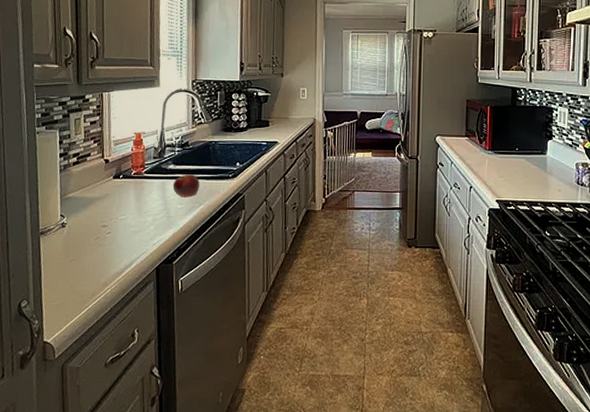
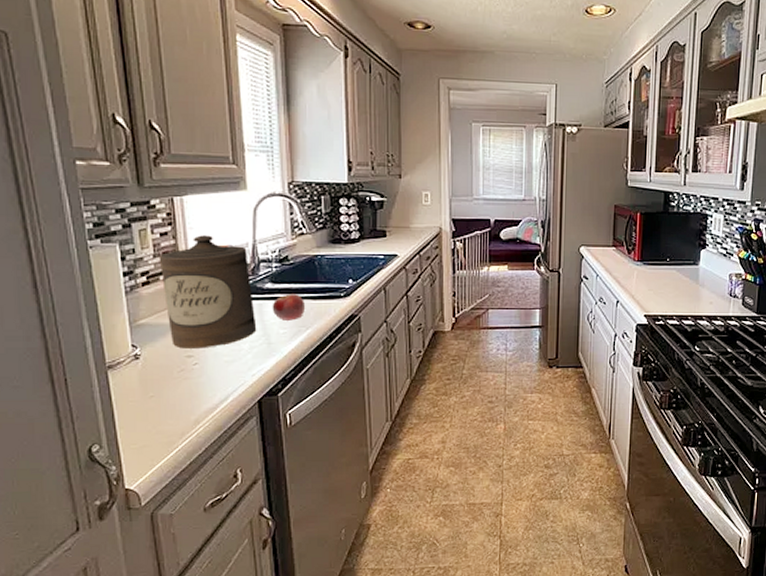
canister: none [87,124,160,220] -> present [159,235,257,349]

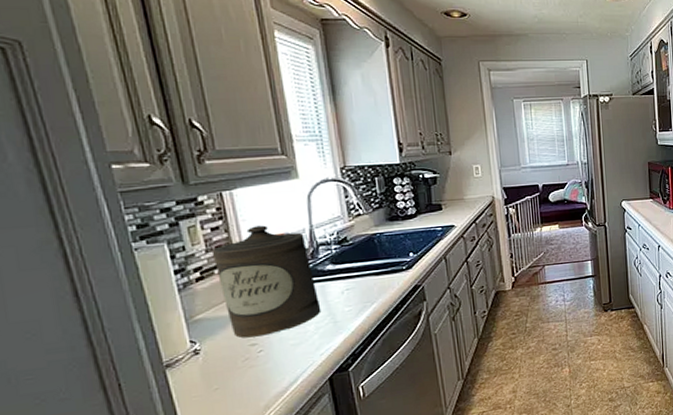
fruit: present [272,294,306,321] -> none [334,272,369,299]

